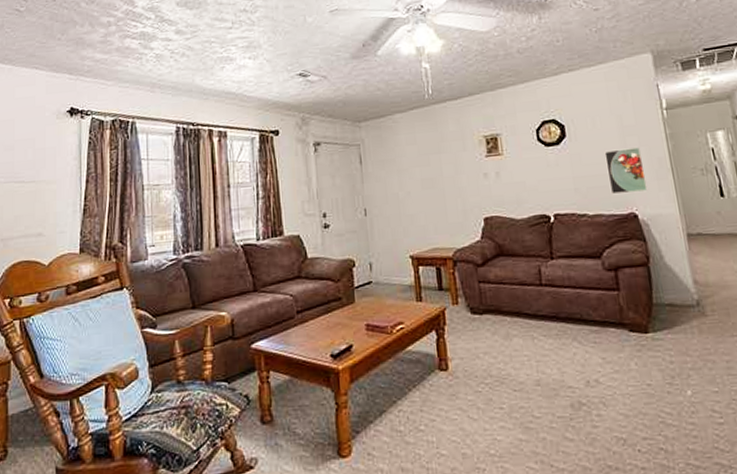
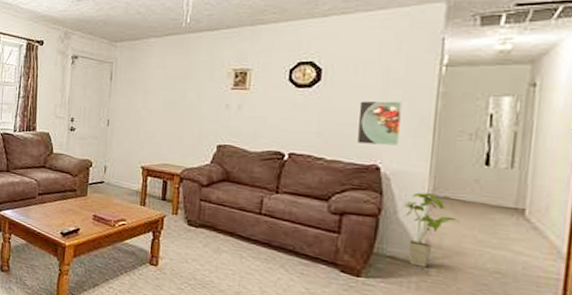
house plant: none [666,232,716,309] -> present [404,192,460,268]

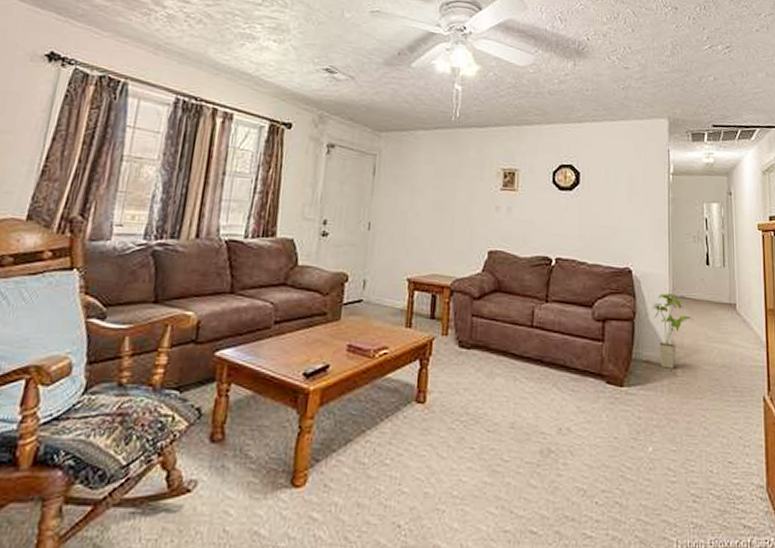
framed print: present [356,100,404,146] -> none [611,204,645,249]

